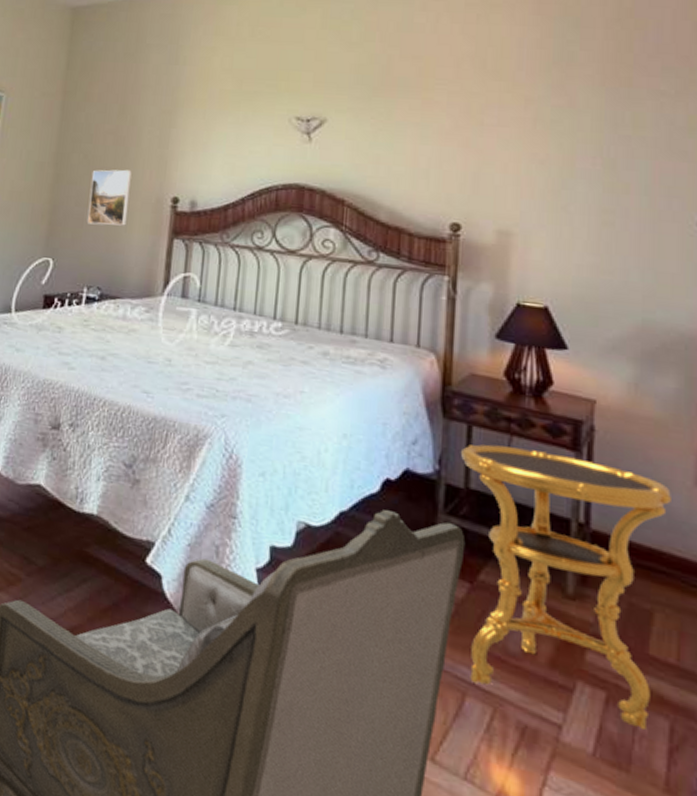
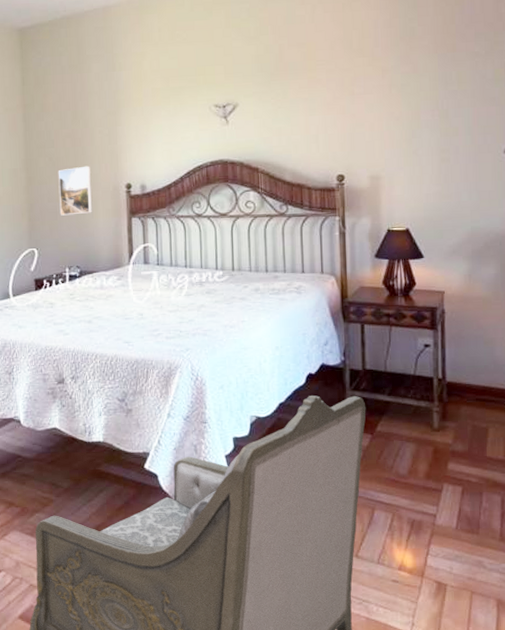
side table: present [461,444,671,731] -> none [358,334,496,506]

